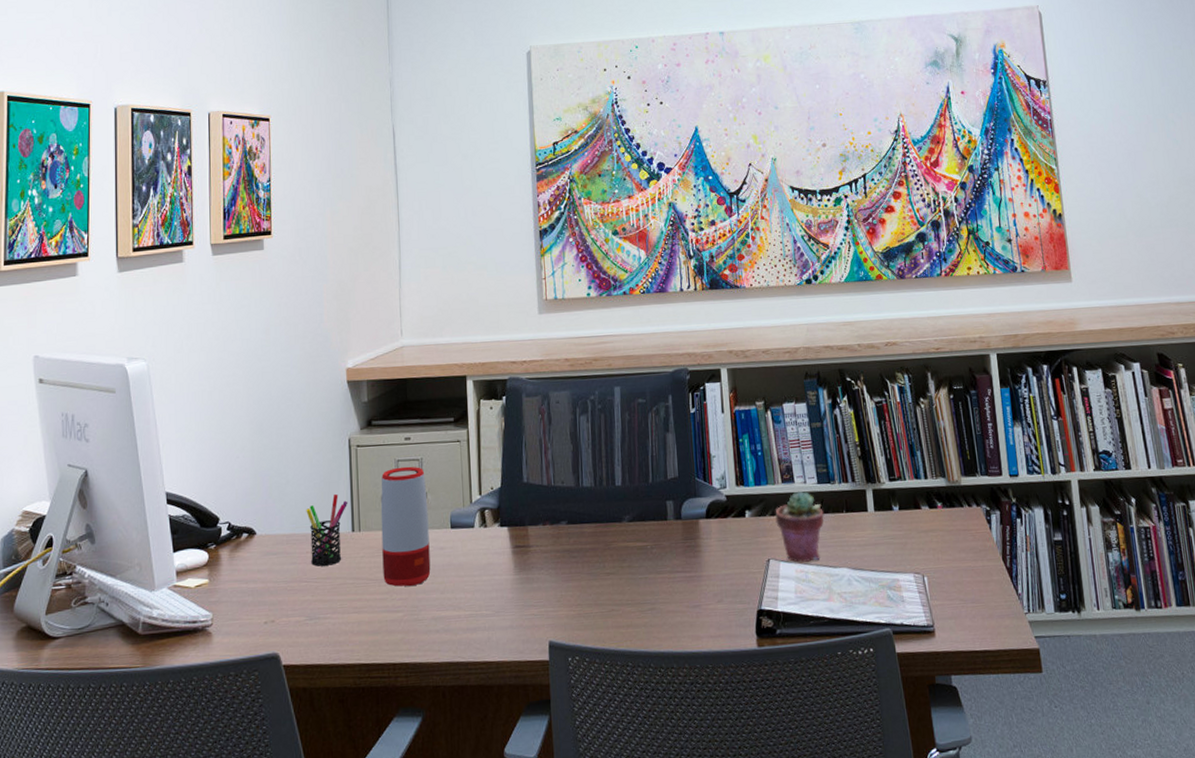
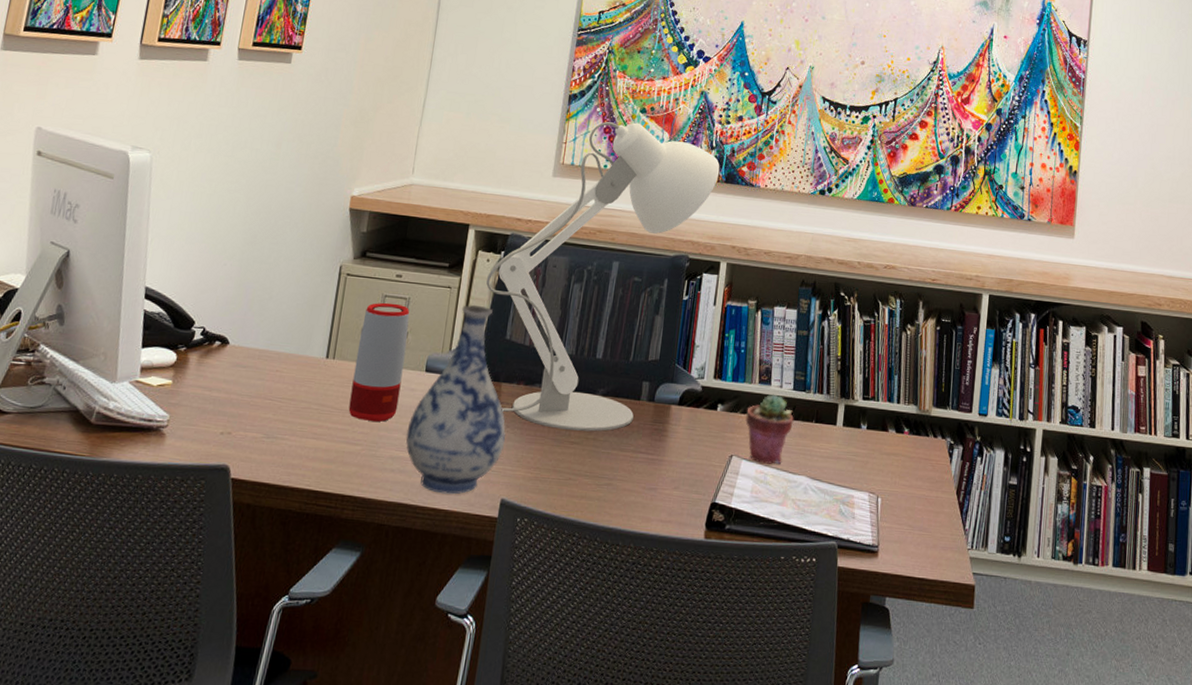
pen holder: present [306,493,349,566] -> none [279,317,328,388]
vase: none [444,454,542,646] -> present [405,304,506,495]
desk lamp: none [494,245,703,563] -> present [486,121,720,432]

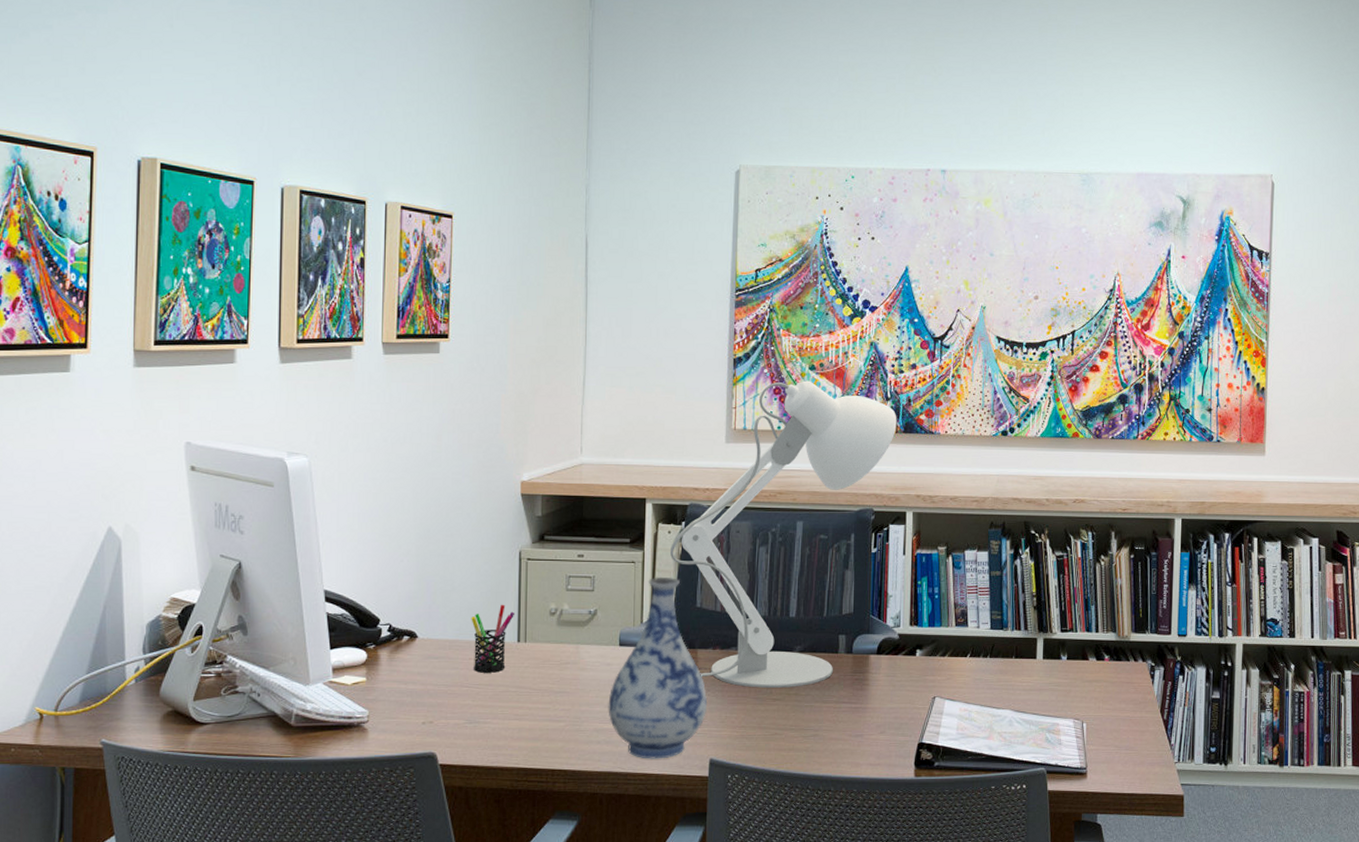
pen holder: none [279,317,328,388] -> present [471,604,516,673]
speaker: present [348,302,410,423] -> none [547,583,597,699]
potted succulent: present [745,394,794,465] -> none [945,635,993,702]

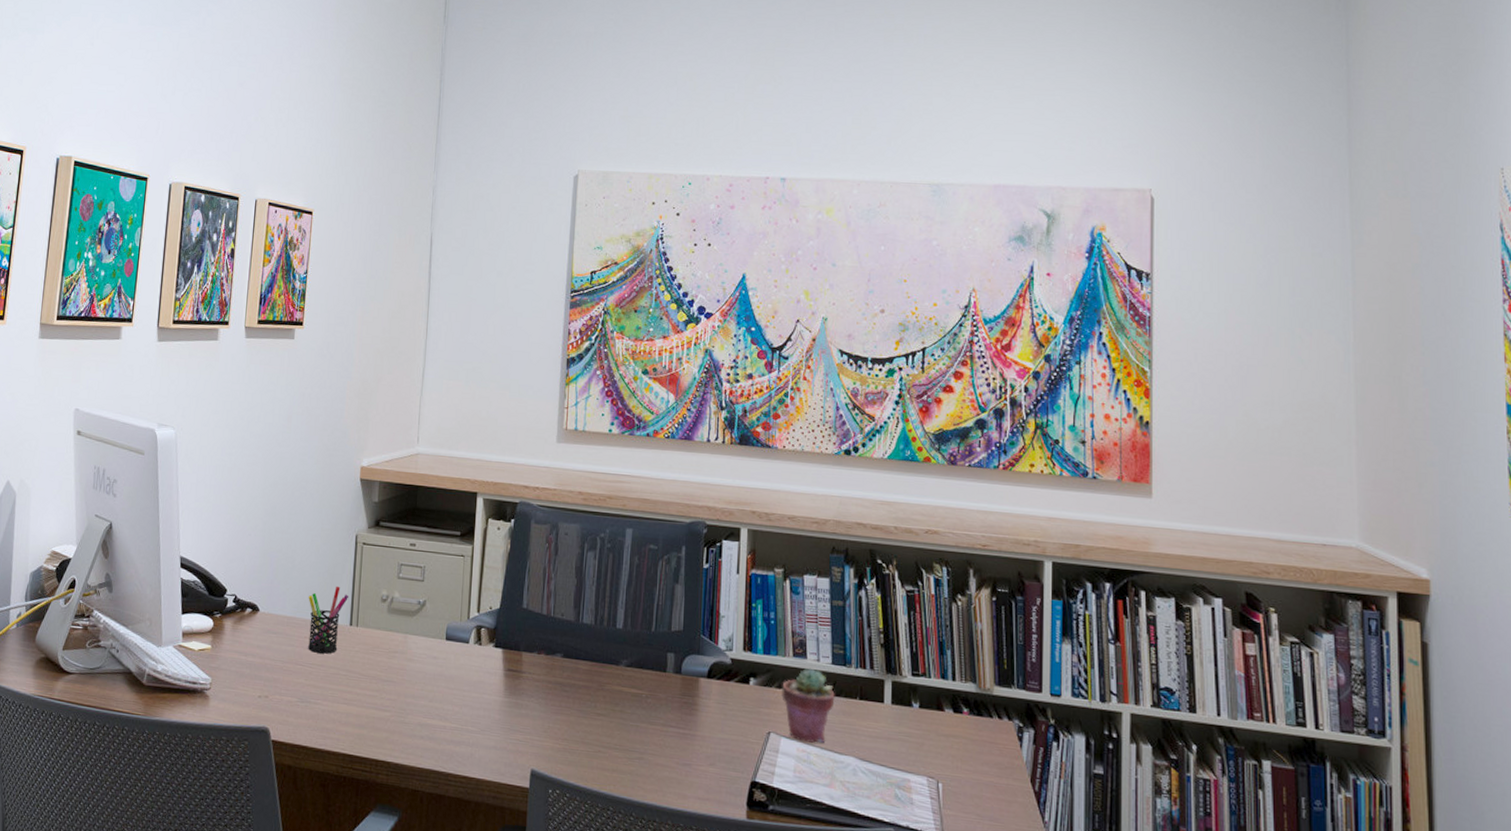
vase: present [608,576,707,759] -> none [432,572,530,764]
desk lamp: present [670,380,897,688] -> none [499,384,732,704]
potted succulent: none [945,635,993,702] -> present [782,668,835,743]

